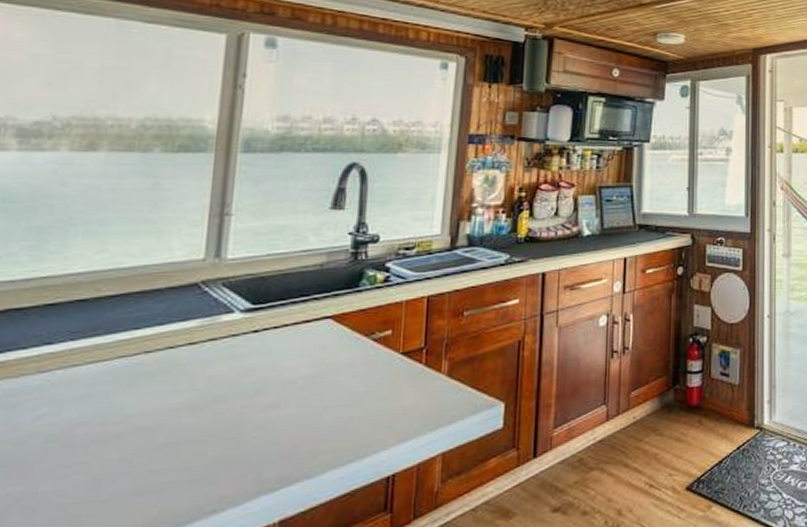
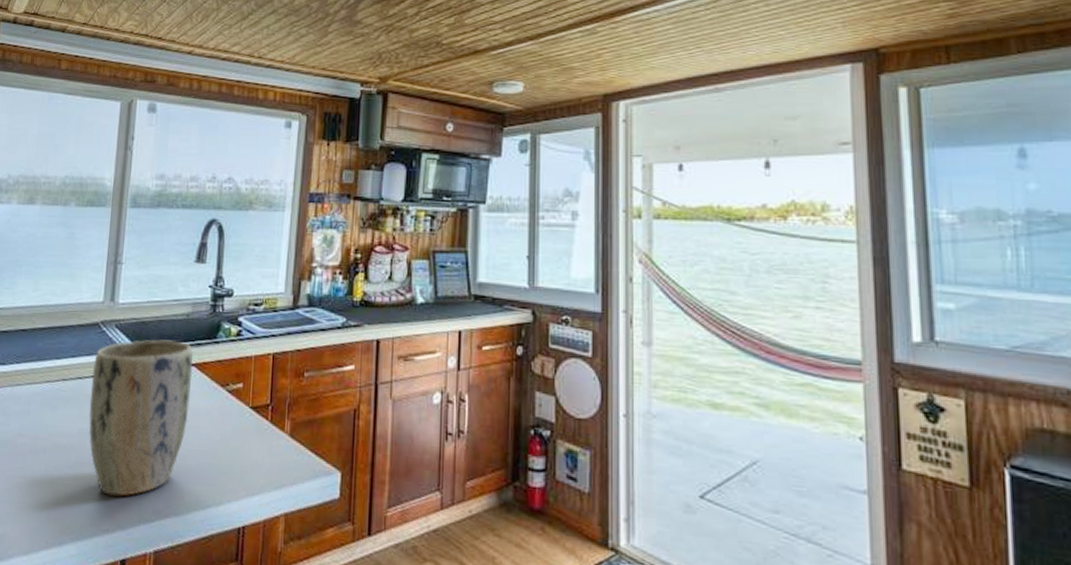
plant pot: none [184,294,330,472] -> present [88,339,194,497]

